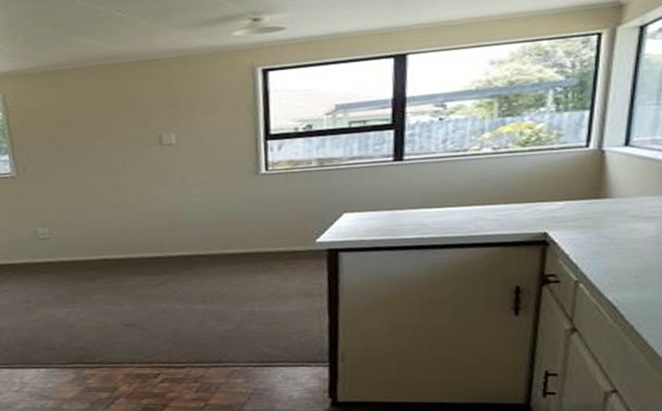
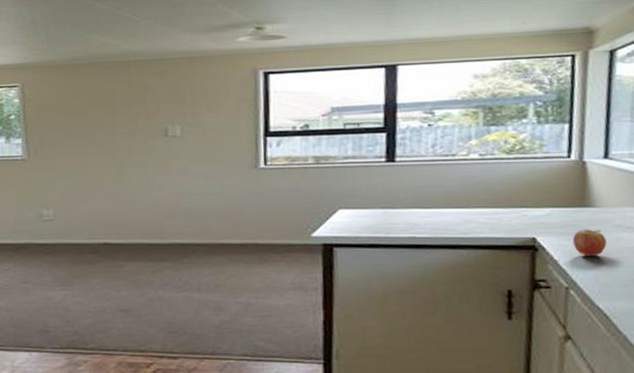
fruit: none [585,221,620,249] -> present [572,229,607,256]

